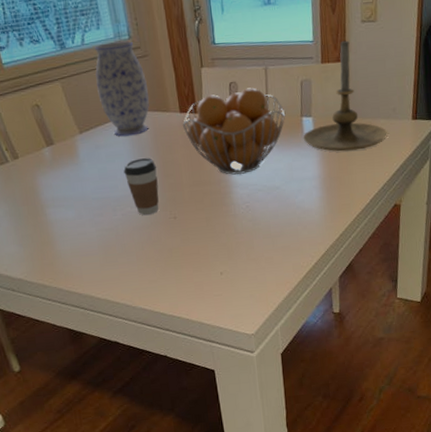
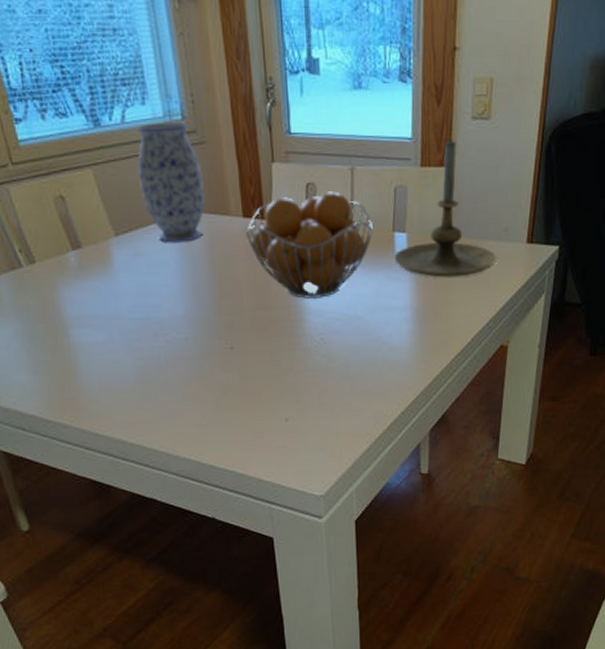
coffee cup: present [123,157,159,216] -> none [169,270,213,344]

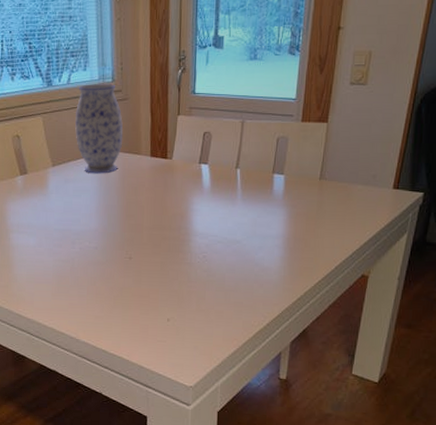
fruit basket: present [246,191,374,300] -> none [152,139,257,224]
candle holder: present [394,140,498,277] -> none [271,101,365,214]

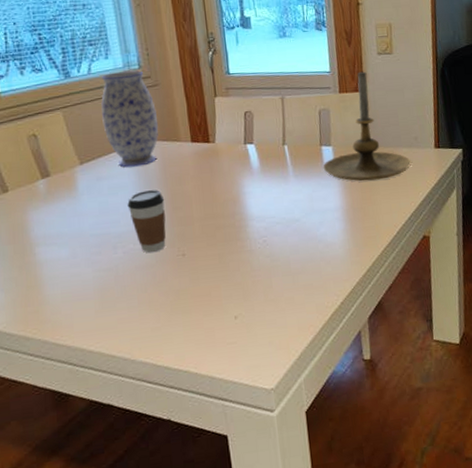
coffee cup: none [88,196,120,252] -> present [127,189,166,253]
candle holder: none [271,101,365,214] -> present [323,71,412,181]

